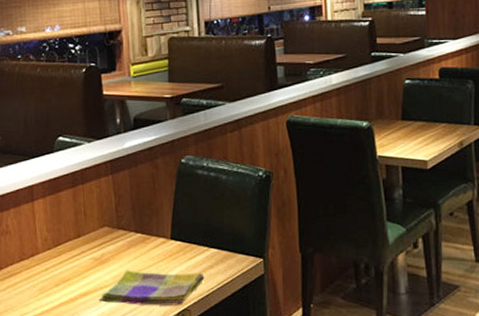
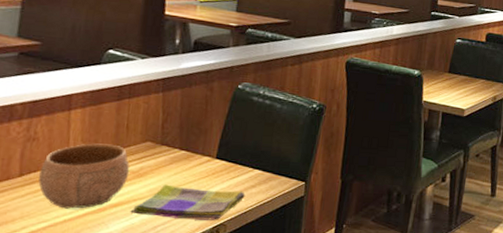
bowl: none [16,232,93,300] -> present [38,143,130,209]

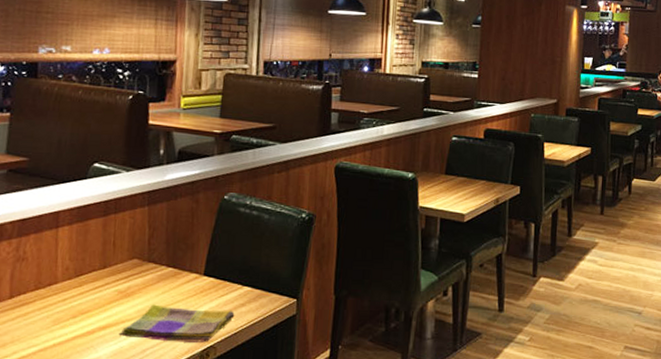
bowl: present [38,143,130,209] -> none [28,262,118,332]

